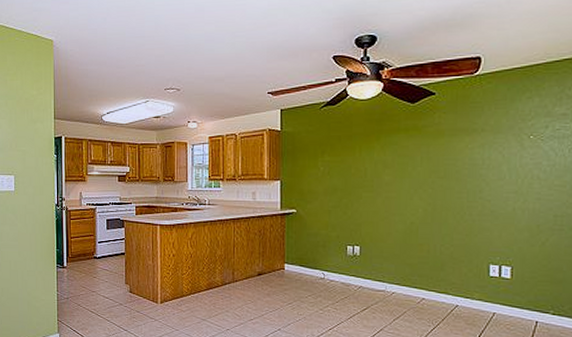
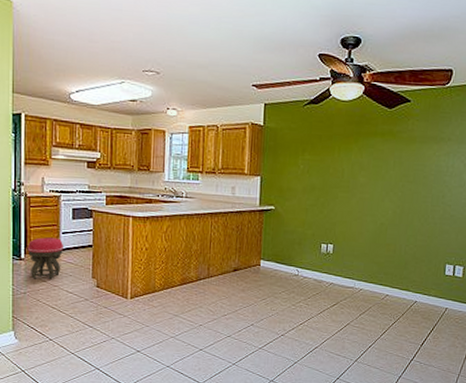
stool: none [69,246,100,286] -> present [27,237,64,280]

